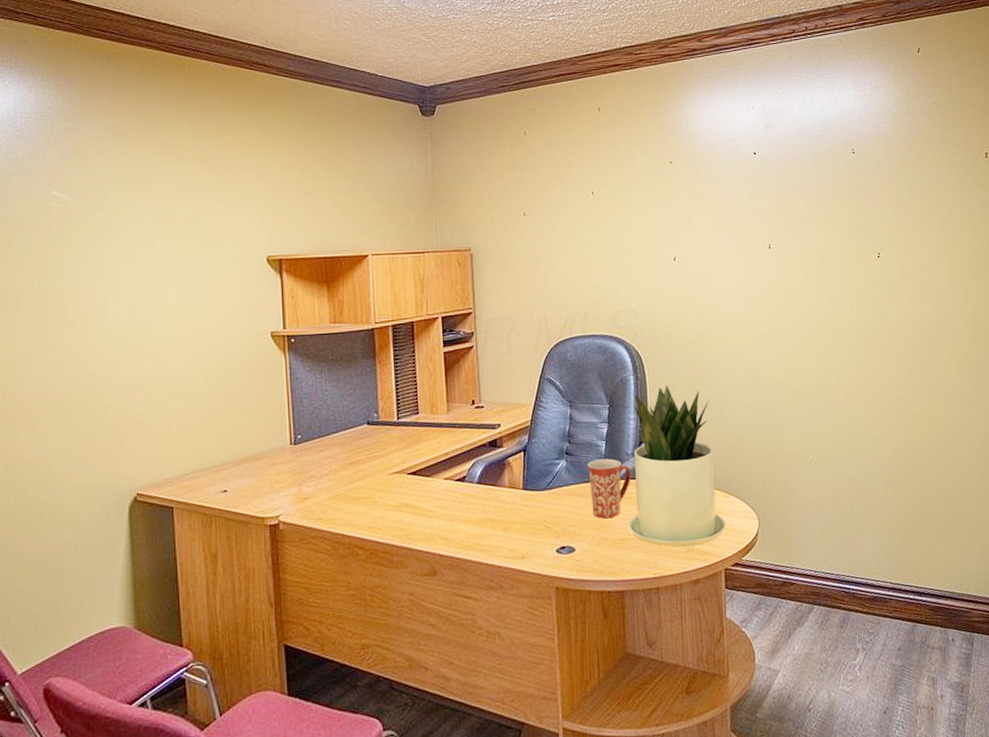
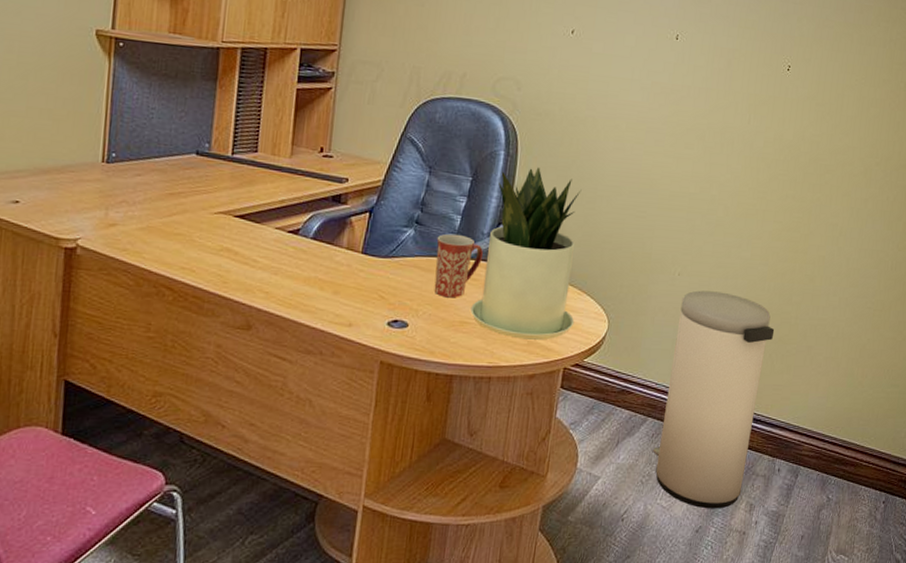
pedal bin: none [823,473,921,689] -> present [653,290,775,509]

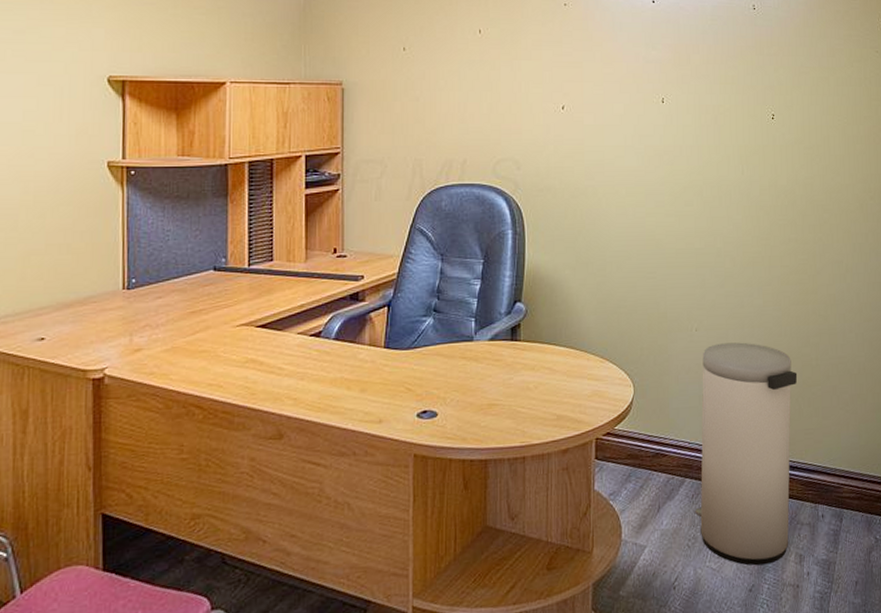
mug: present [434,233,483,298] -> none [456,317,502,382]
planter: present [470,167,582,340] -> none [497,242,601,415]

